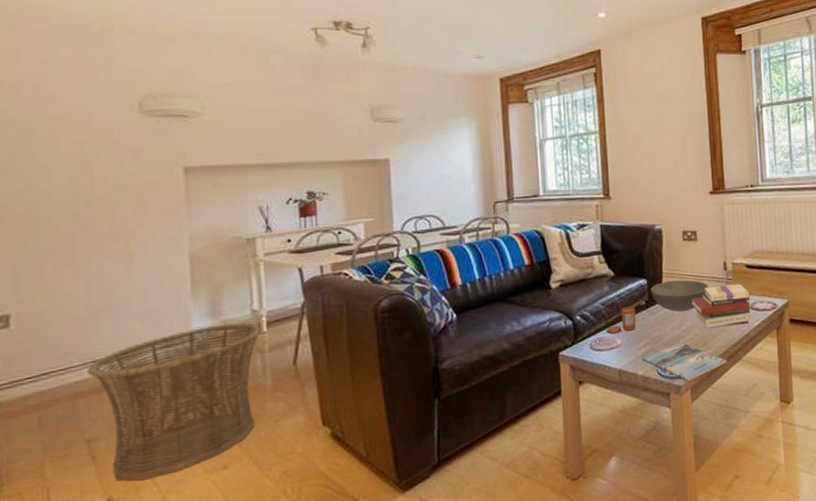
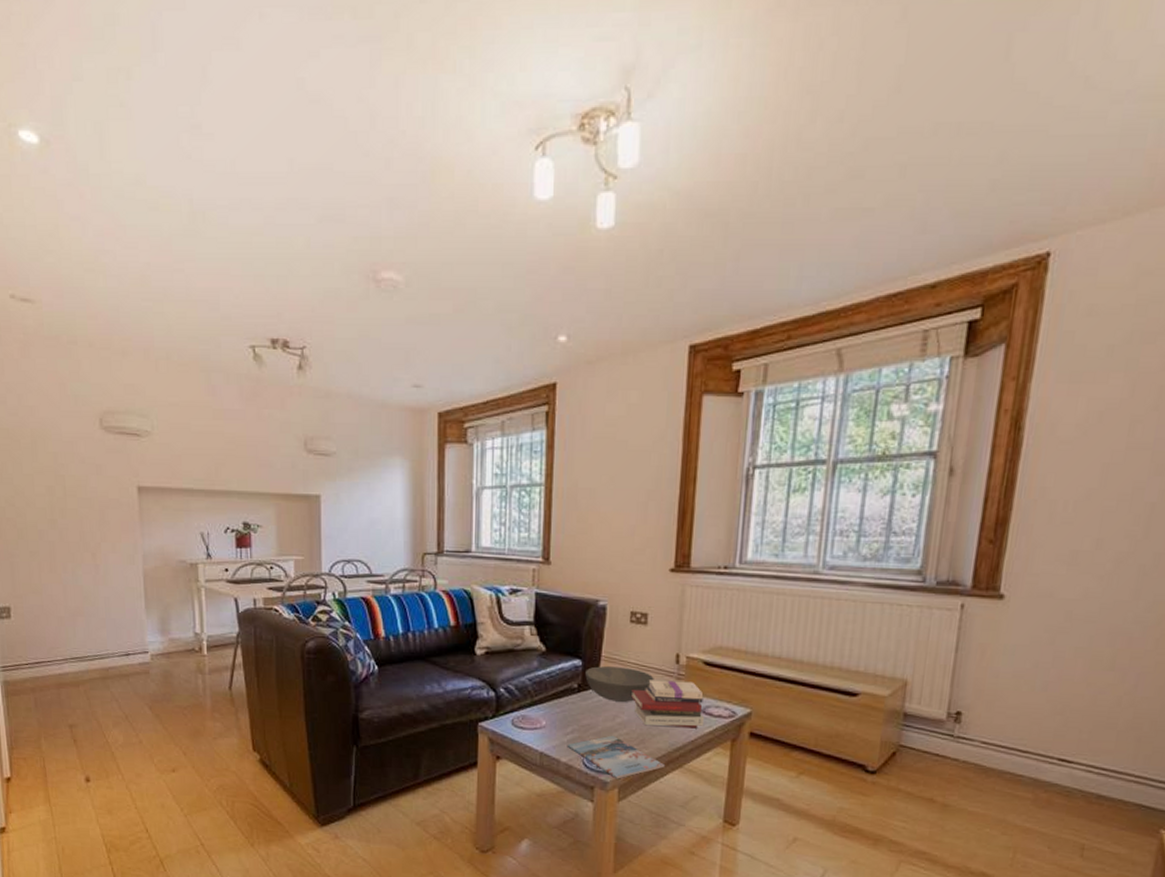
basket: present [86,322,262,482] -> none [67,642,203,768]
candle: present [607,306,636,334] -> none [532,687,566,714]

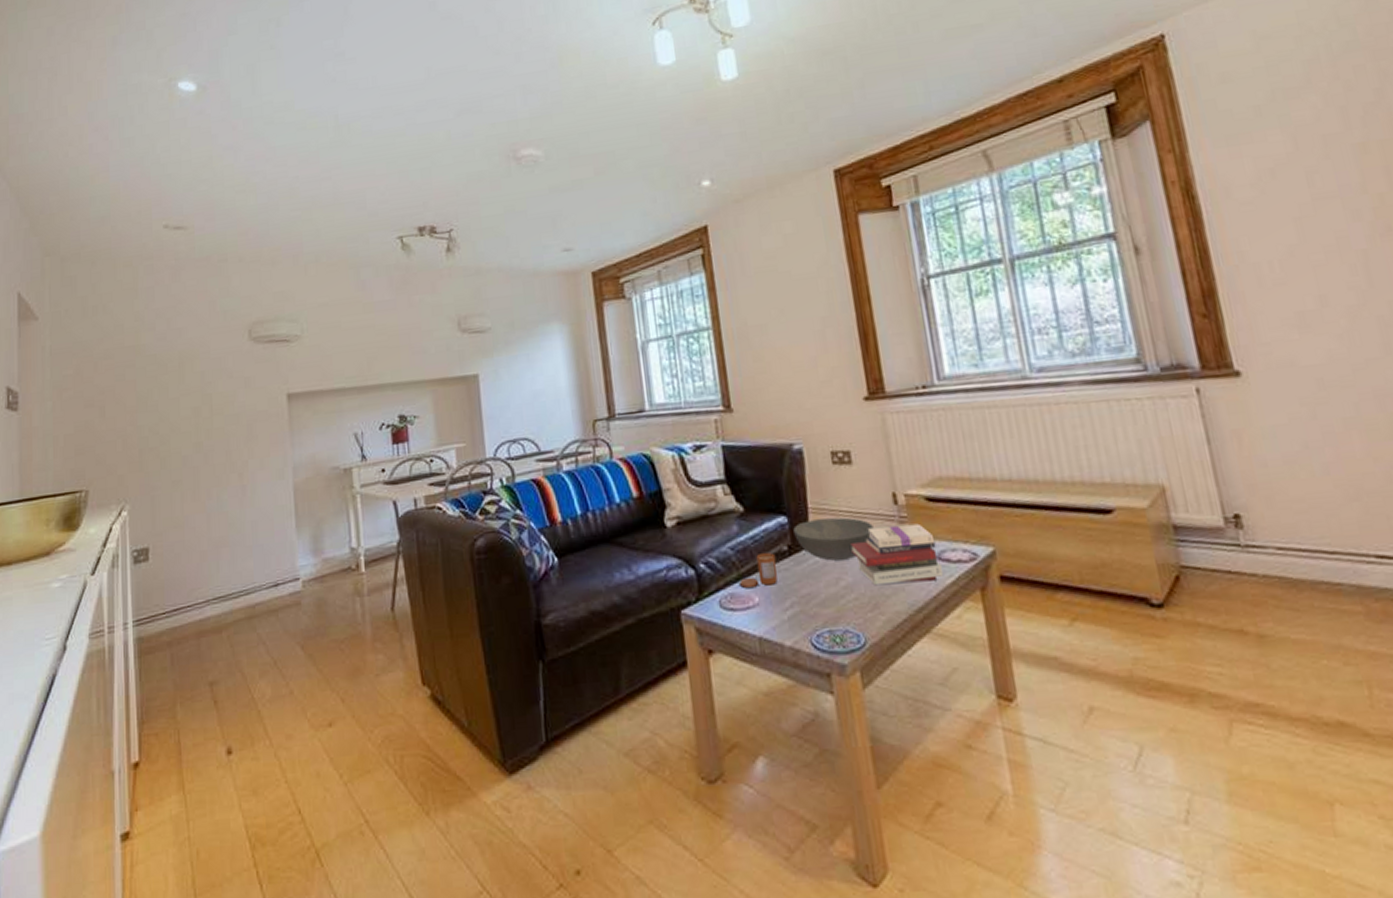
candle: none [532,687,566,714] -> present [740,553,778,589]
magazine: present [568,735,666,779] -> none [789,603,910,660]

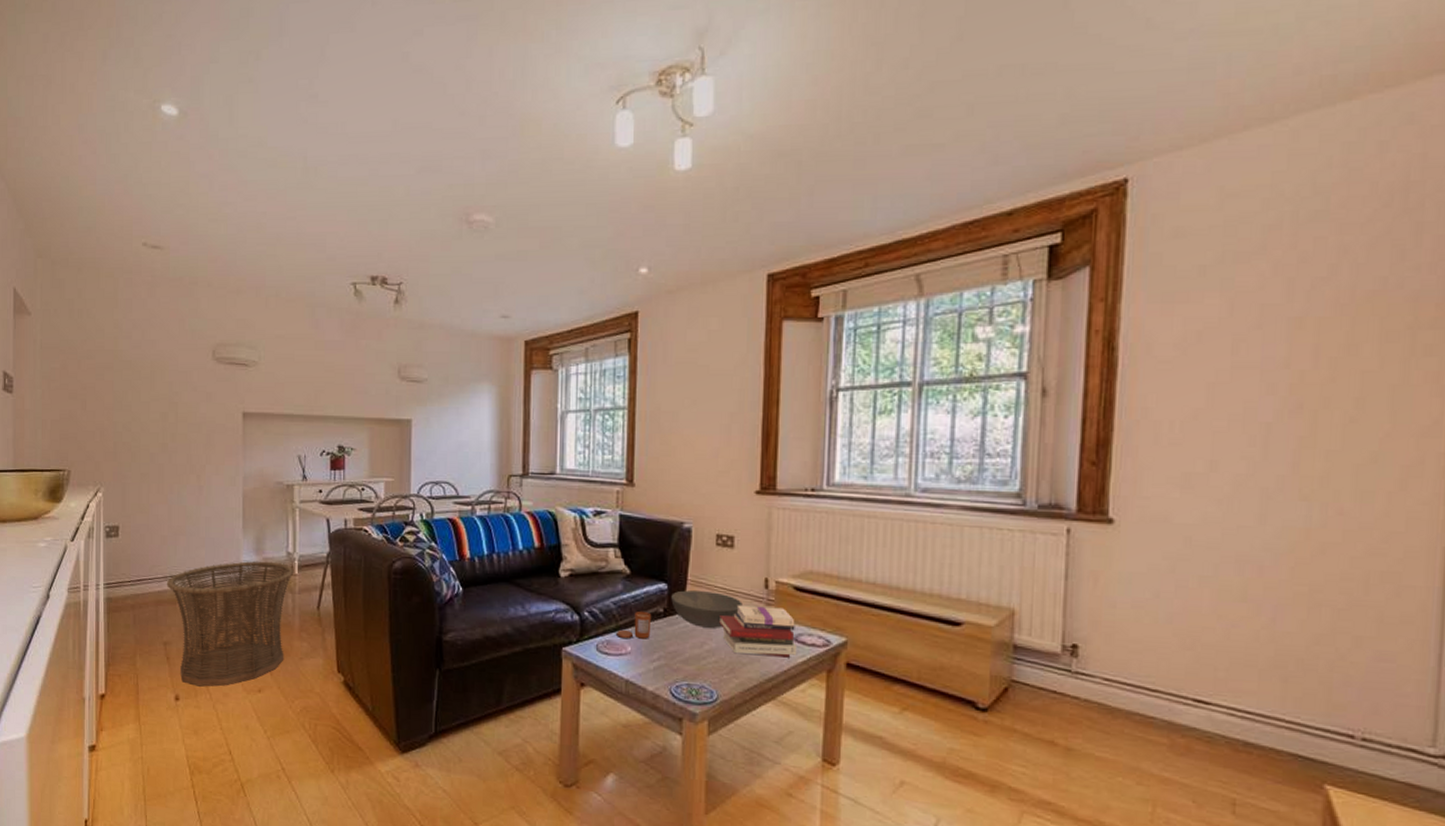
basket: none [209,561,361,732] -> present [166,561,294,687]

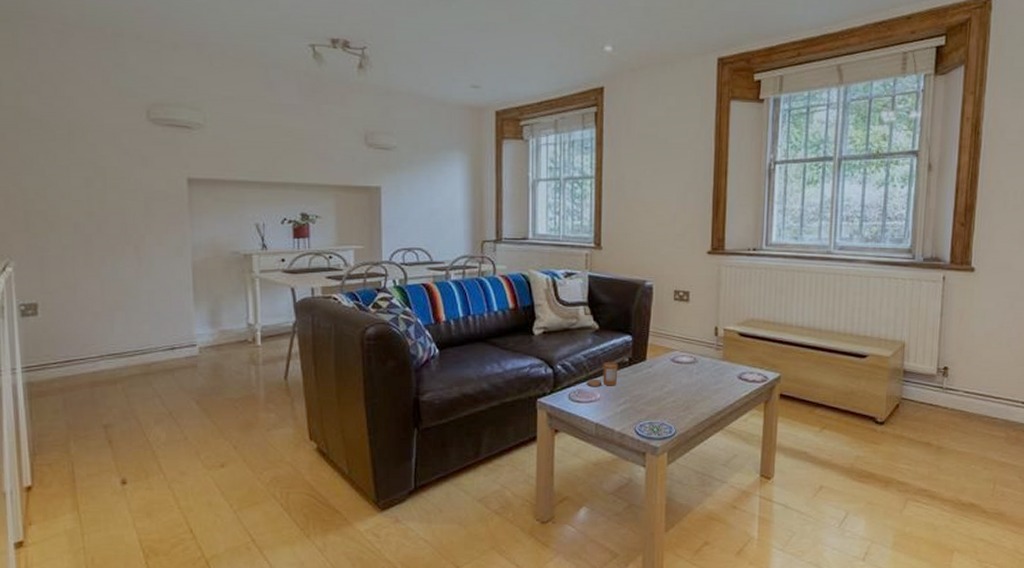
basket: present [166,561,294,687] -> none [103,334,257,468]
bowl: present [671,590,743,629] -> none [635,341,696,374]
books: present [719,605,798,658] -> none [677,351,741,393]

